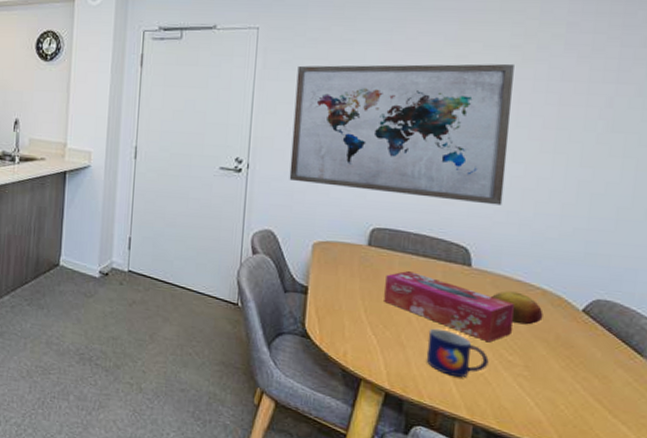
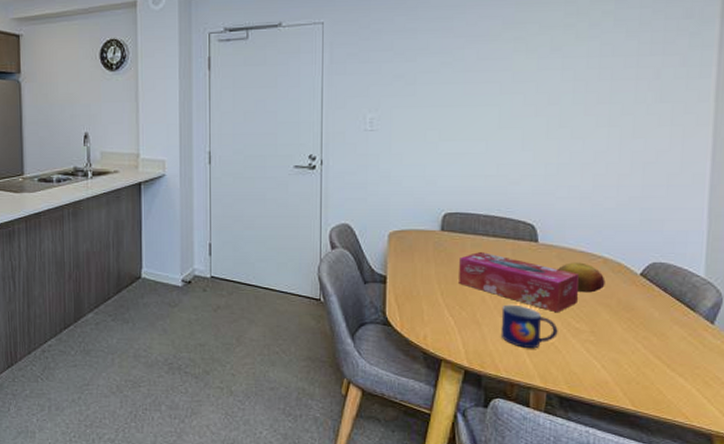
wall art: present [289,63,514,206] -> none [362,42,569,181]

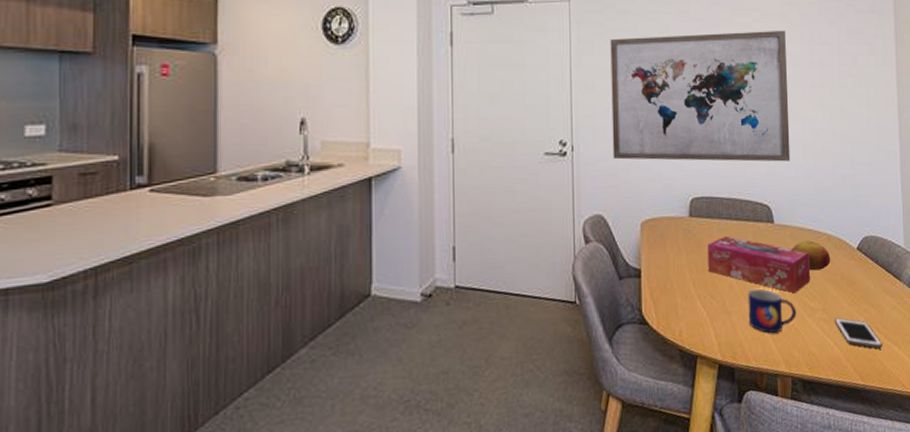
wall art: none [362,42,569,181] -> present [610,30,791,162]
cell phone: none [603,342,664,377] -> present [834,318,883,349]

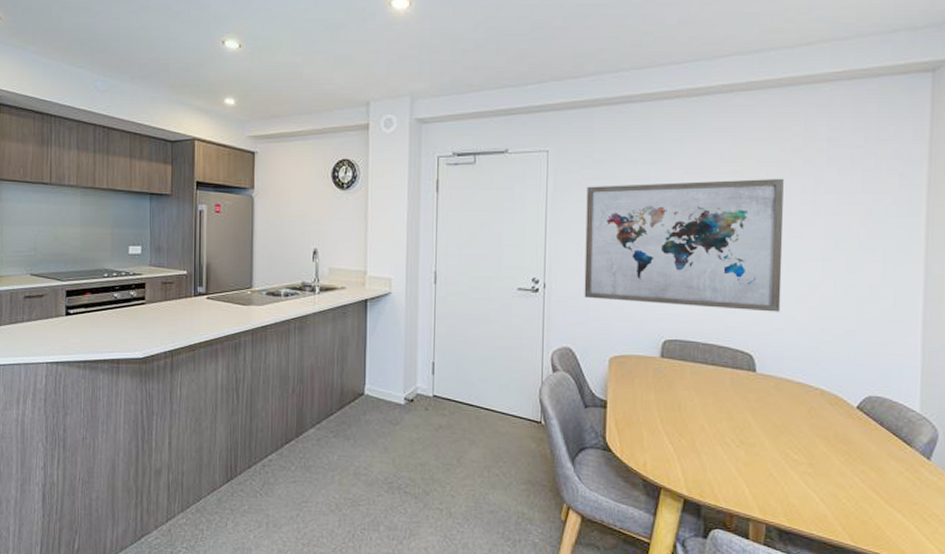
tissue box: present [708,236,810,294] -> none [678,380,796,444]
mug: present [747,288,797,334] -> none [719,433,777,480]
fruit: present [792,240,831,271] -> none [776,393,823,424]
cell phone: present [834,318,883,349] -> none [822,475,882,512]

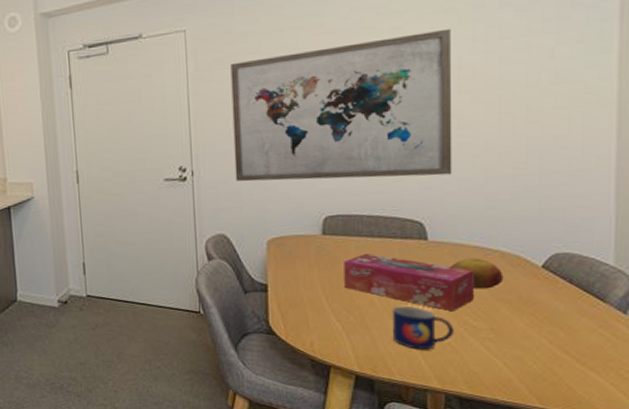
tissue box: none [678,380,796,444] -> present [344,254,474,312]
mug: none [719,433,777,480] -> present [392,305,454,350]
fruit: none [776,393,823,424] -> present [451,258,504,289]

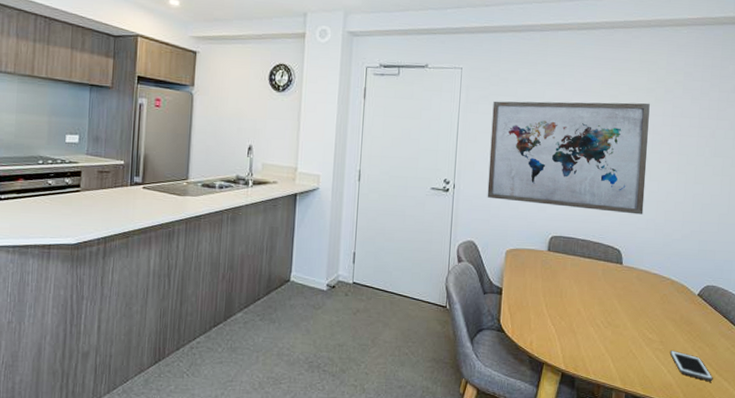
tissue box: present [344,254,474,312] -> none [560,271,652,325]
mug: present [392,305,454,350] -> none [591,316,636,355]
fruit: present [451,258,504,289] -> none [637,282,672,309]
cell phone: none [505,339,573,372] -> present [669,351,713,381]

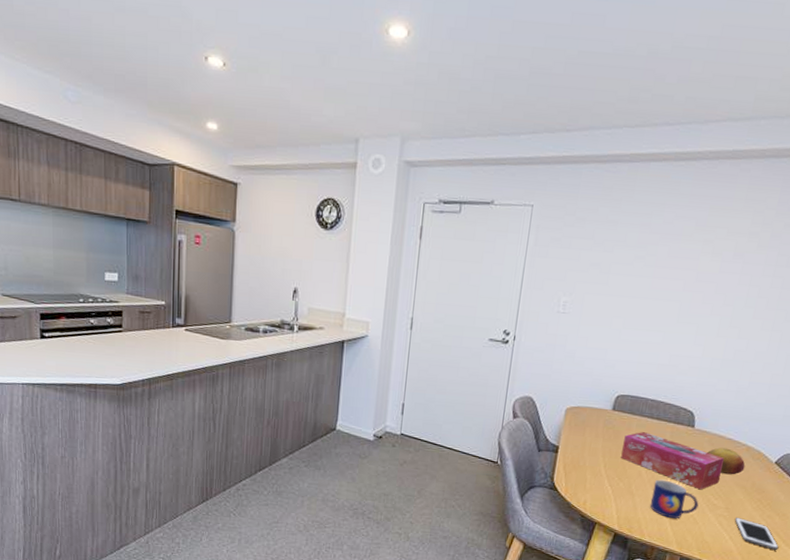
wall art: present [487,101,650,215] -> none [550,244,751,376]
tissue box: none [560,271,652,325] -> present [621,432,724,490]
mug: none [591,316,636,355] -> present [649,479,699,519]
fruit: none [637,282,672,309] -> present [707,447,746,475]

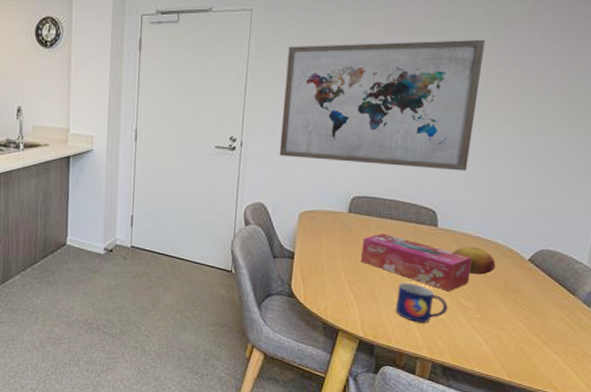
wall art: none [550,244,751,376] -> present [279,39,485,171]
cell phone: present [734,518,779,550] -> none [488,320,540,353]

